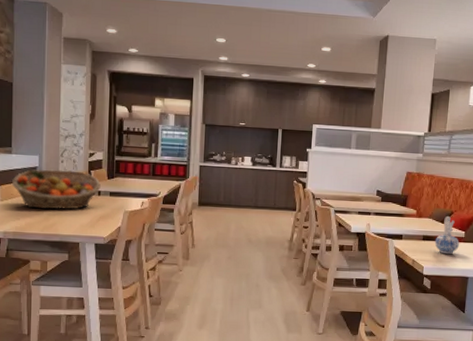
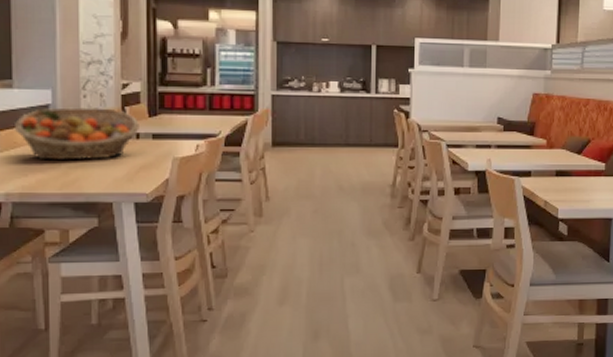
ceramic pitcher: present [434,216,459,255] -> none [570,146,599,192]

